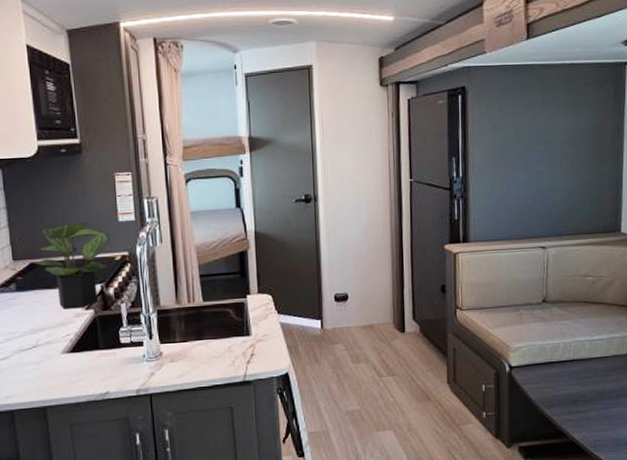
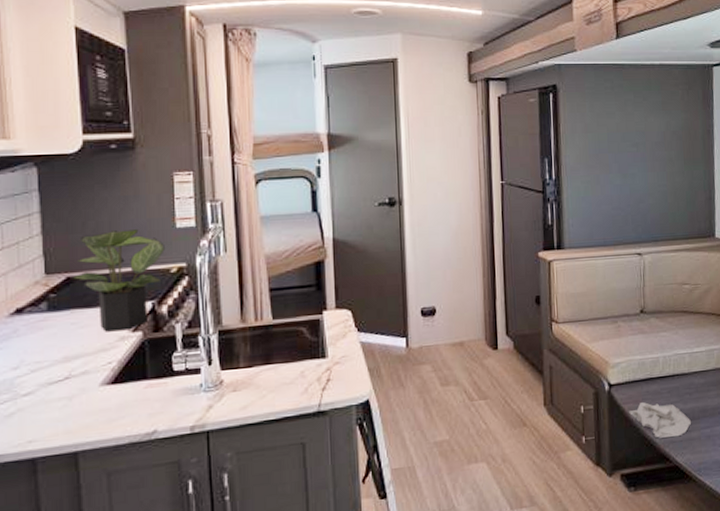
tissue: none [528,384,590,416] -> present [629,402,692,438]

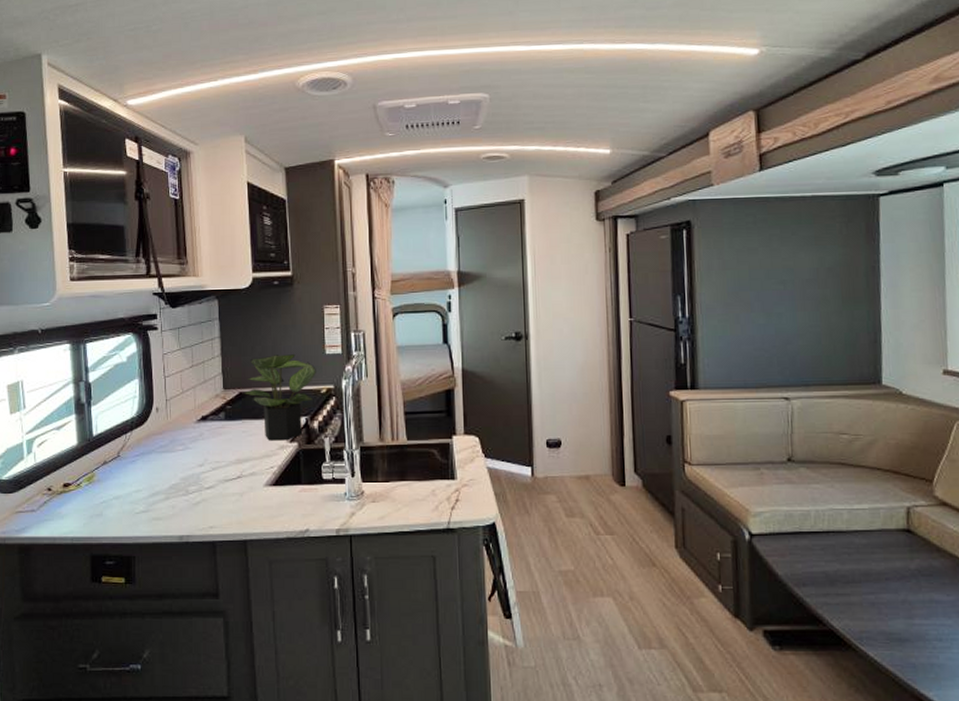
tissue: present [629,402,692,438] -> none [774,557,851,598]

